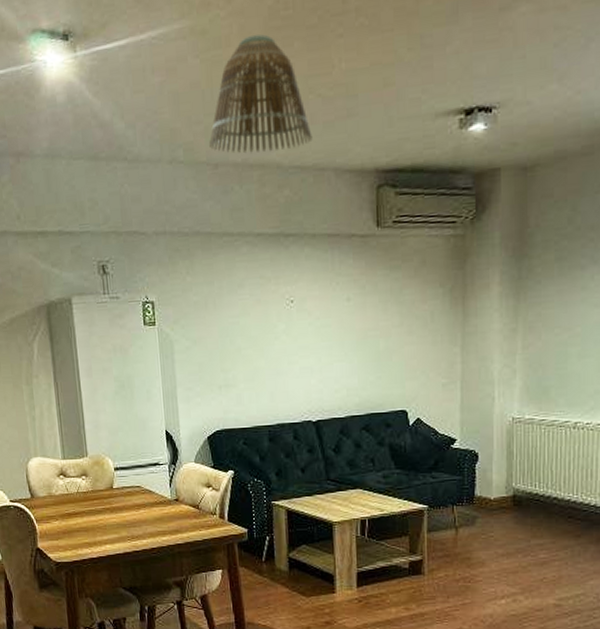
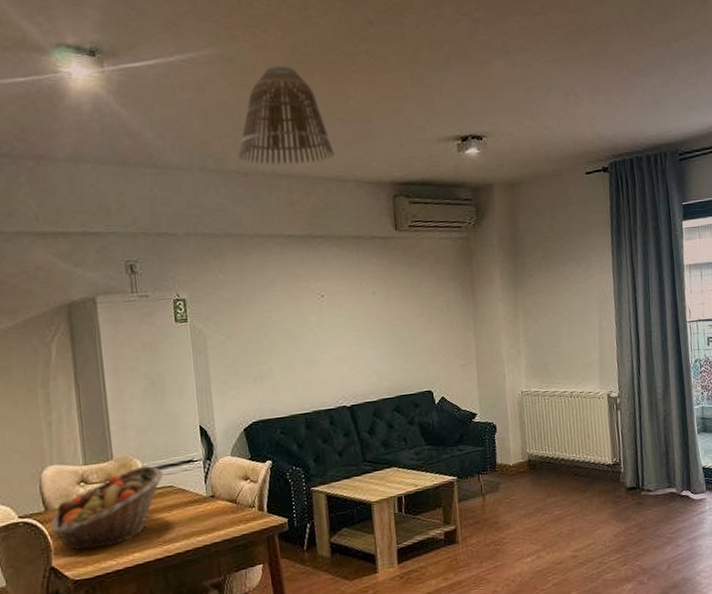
fruit basket: none [36,464,132,537] -> present [50,465,164,550]

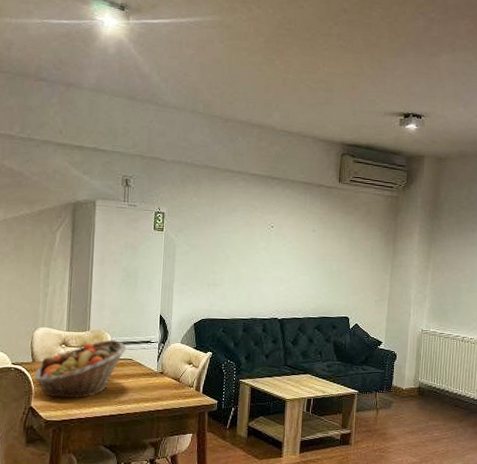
lamp shade: present [239,66,335,165] -> none [223,36,300,118]

